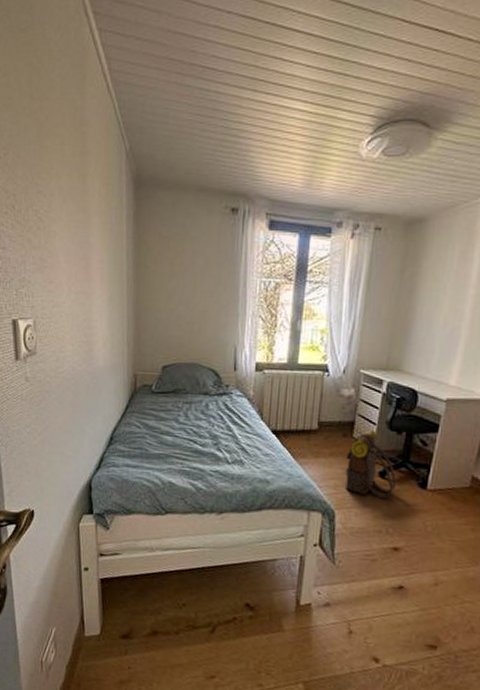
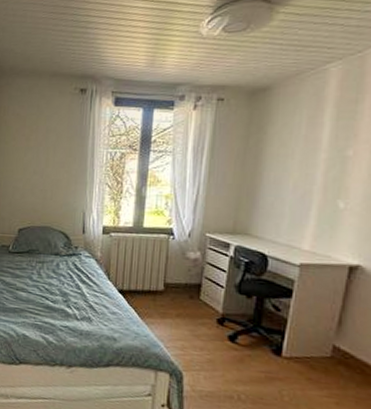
backpack: present [345,429,397,499] -> none [193,292,248,364]

